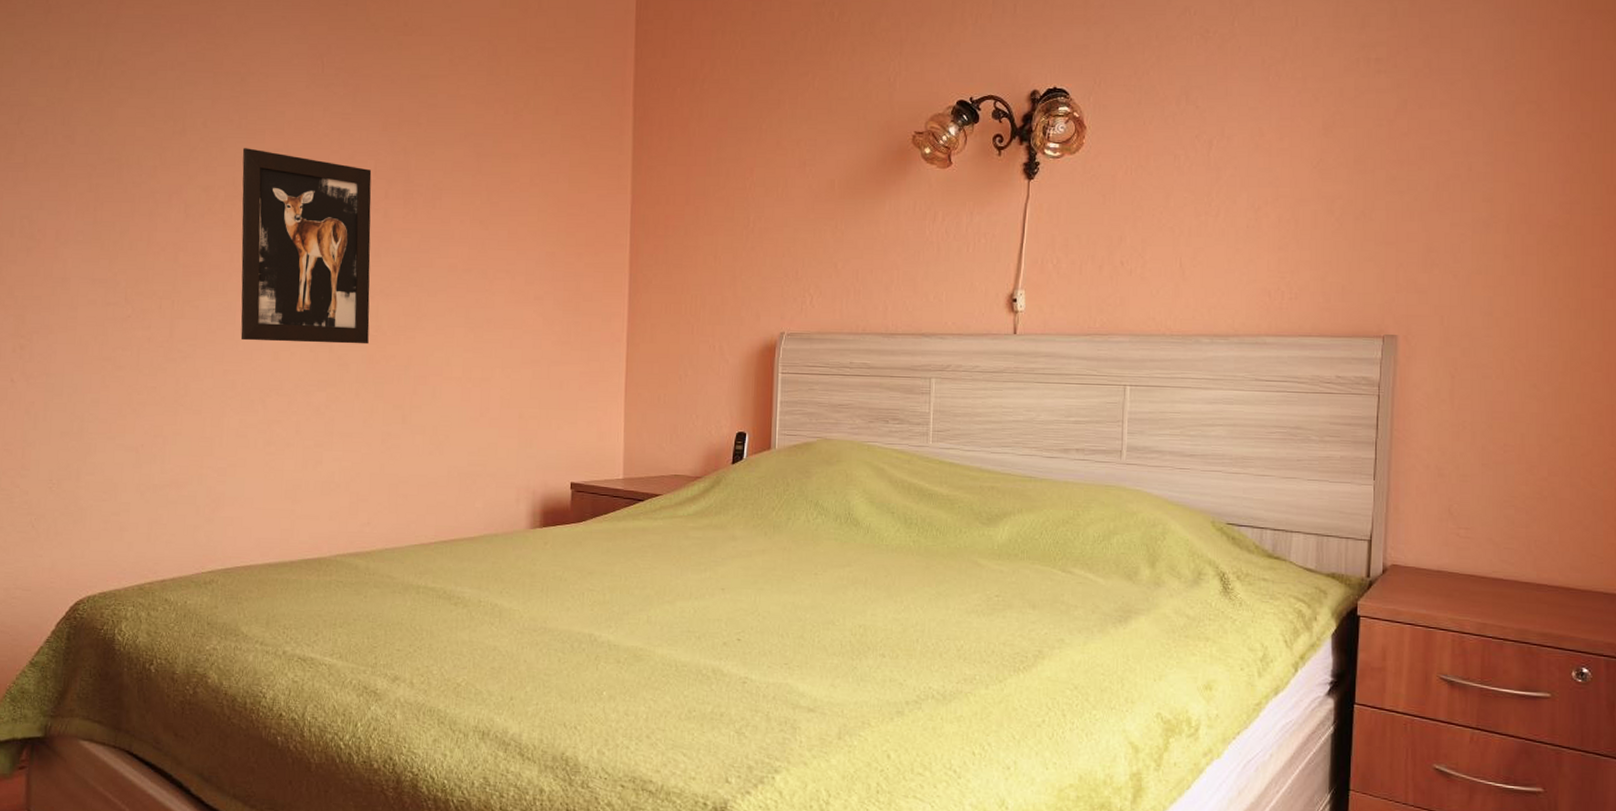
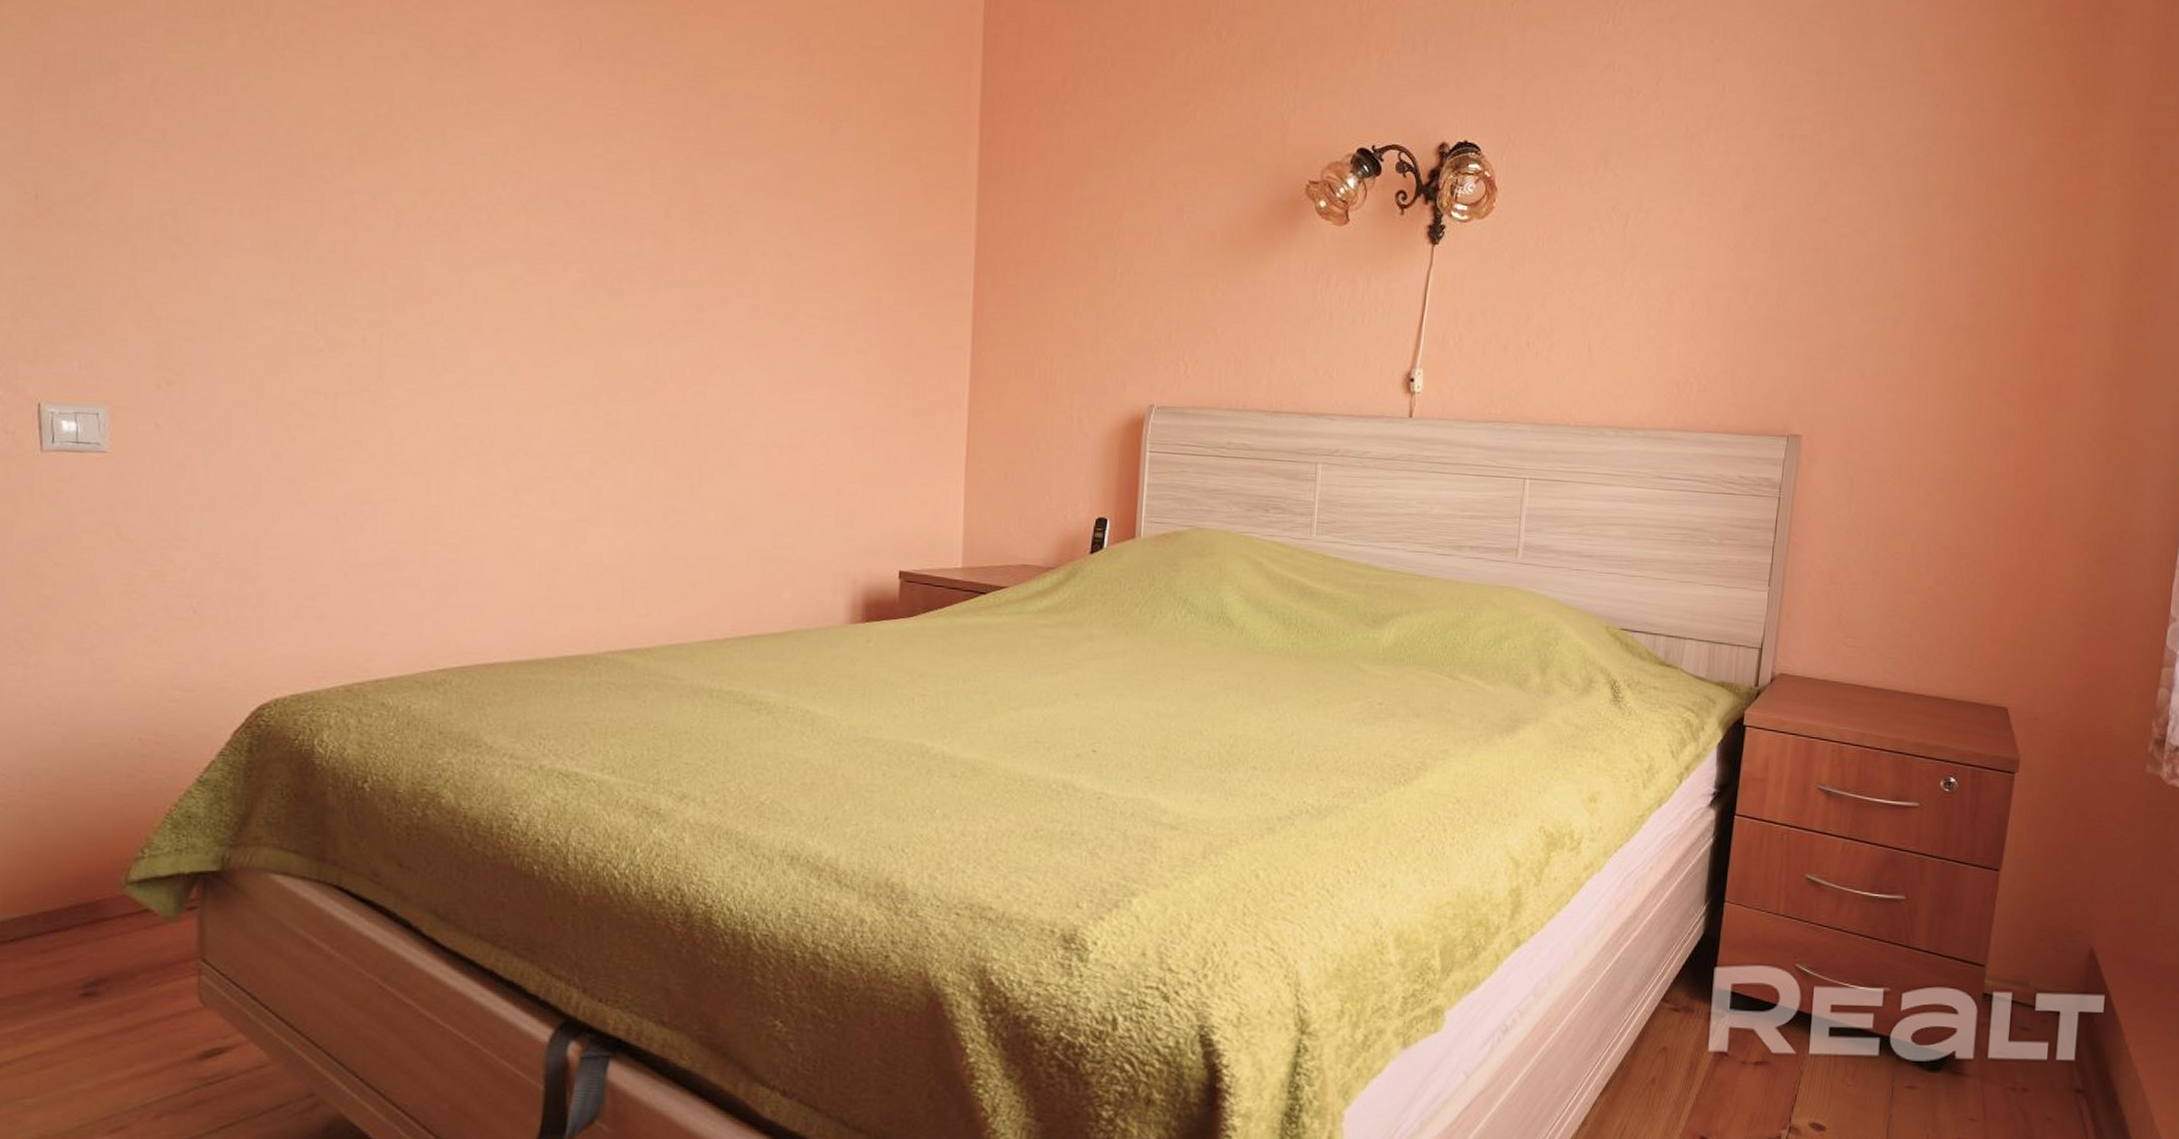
wall art: present [240,148,372,344] -> none [473,142,647,399]

